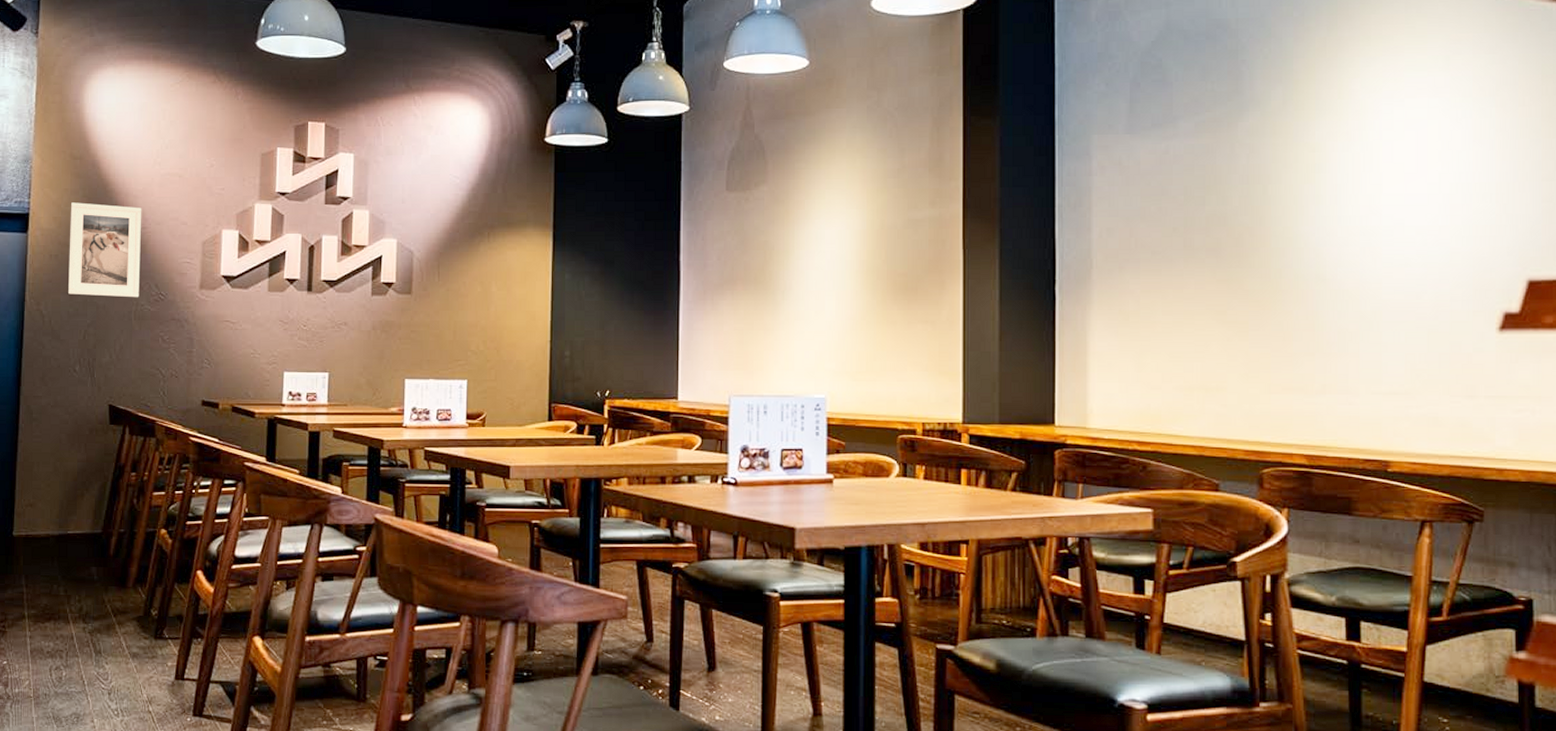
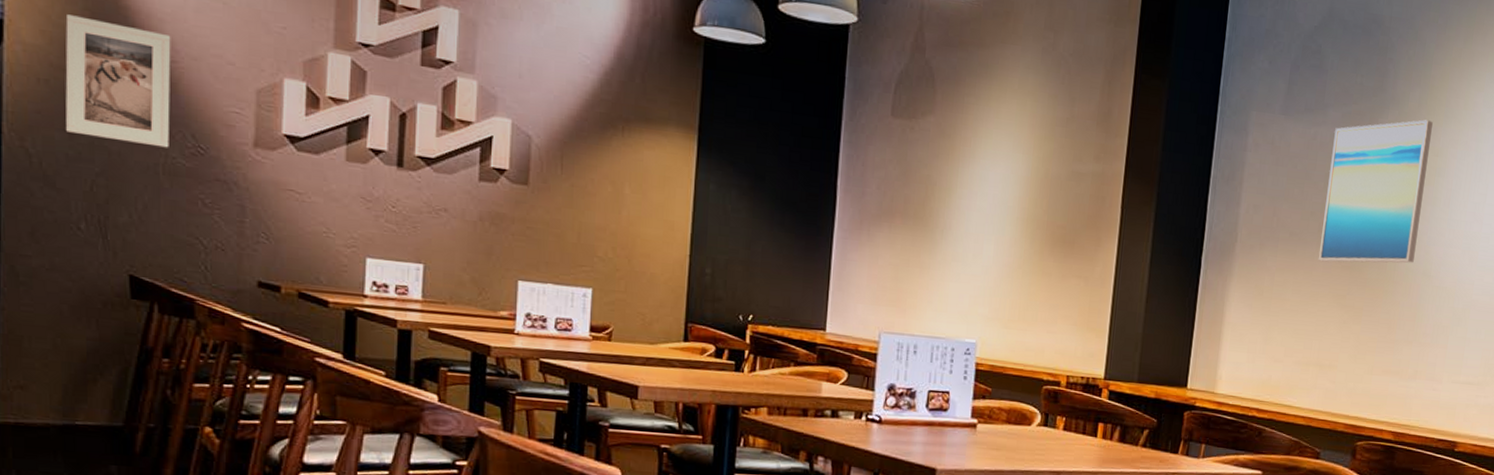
wall art: none [1189,116,1303,278] -> present [1319,119,1433,263]

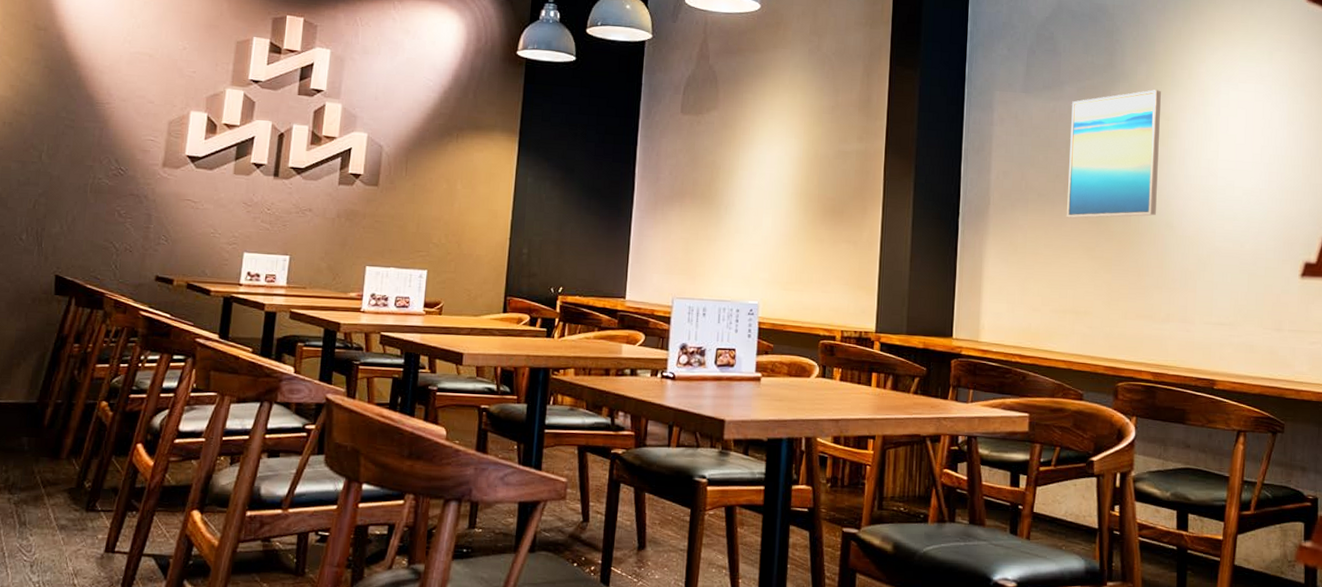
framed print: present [65,14,171,148] -> none [20,72,107,171]

